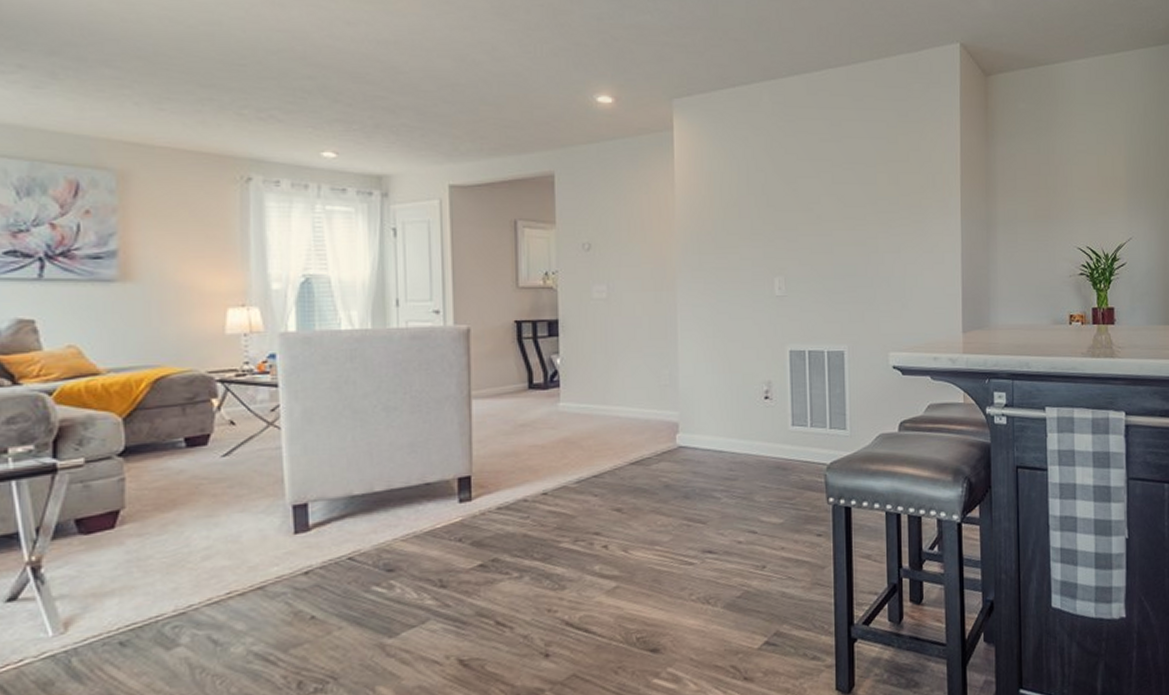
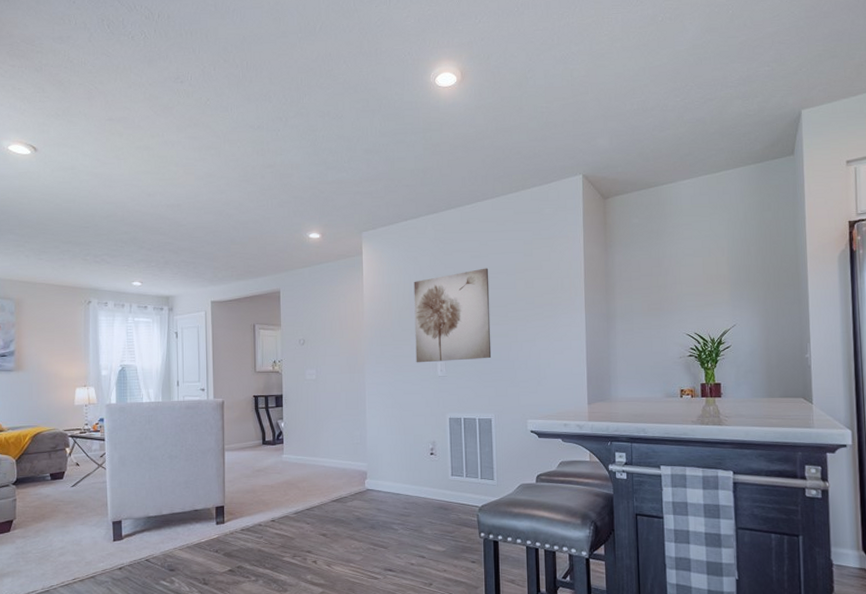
wall art: none [743,156,845,278] -> present [414,268,492,363]

